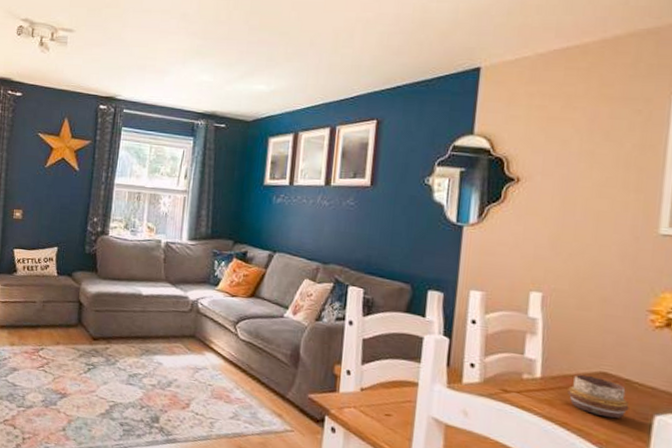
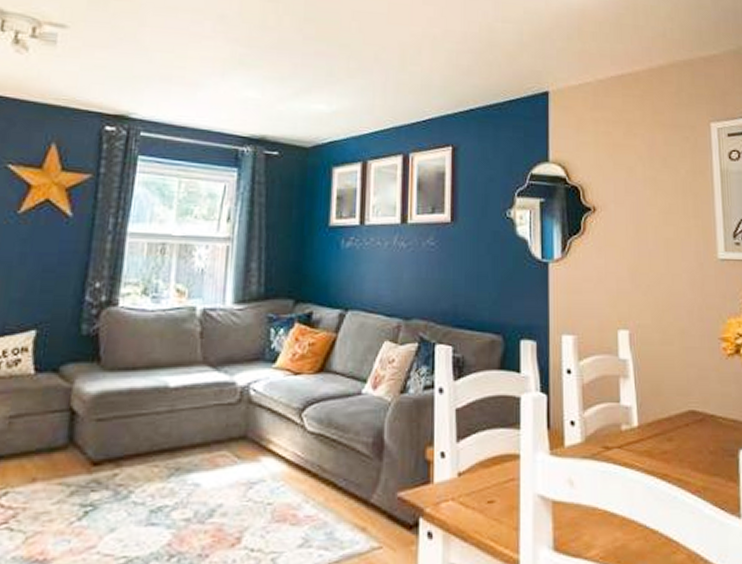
decorative bowl: present [567,374,629,419] -> none [664,416,718,461]

